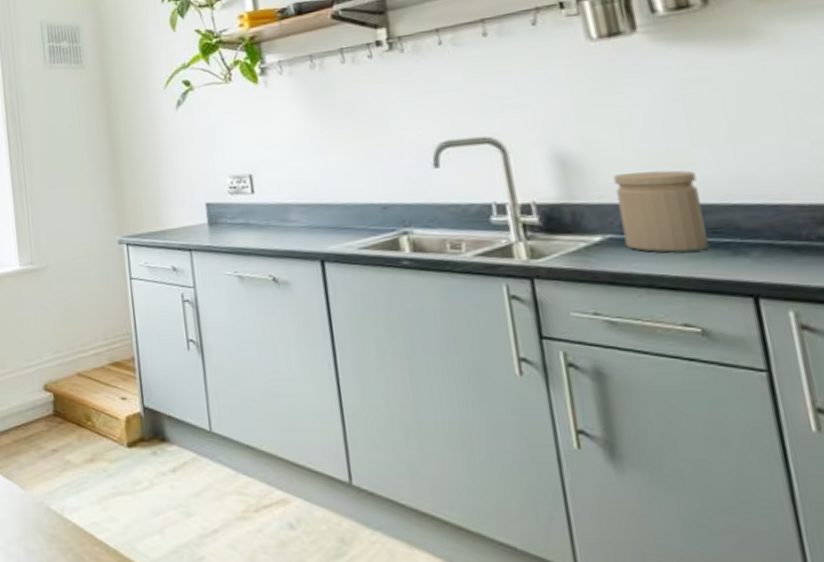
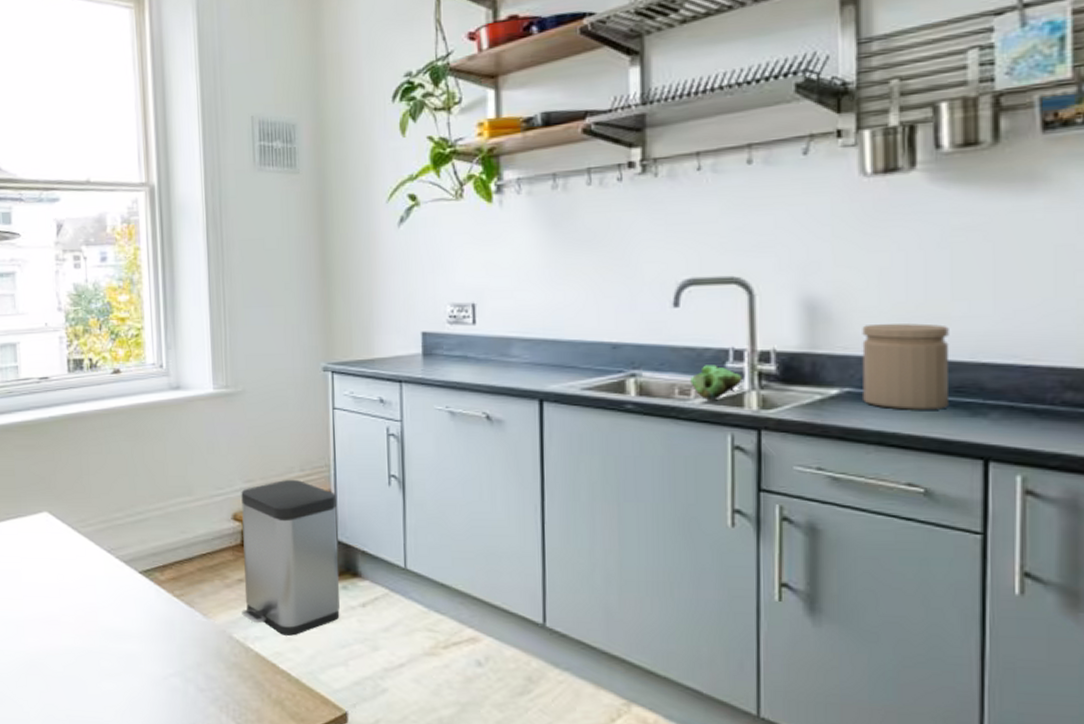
pedal bin: none [50,348,152,505] -> present [241,479,340,636]
sponge: none [459,219,509,254] -> present [690,365,743,401]

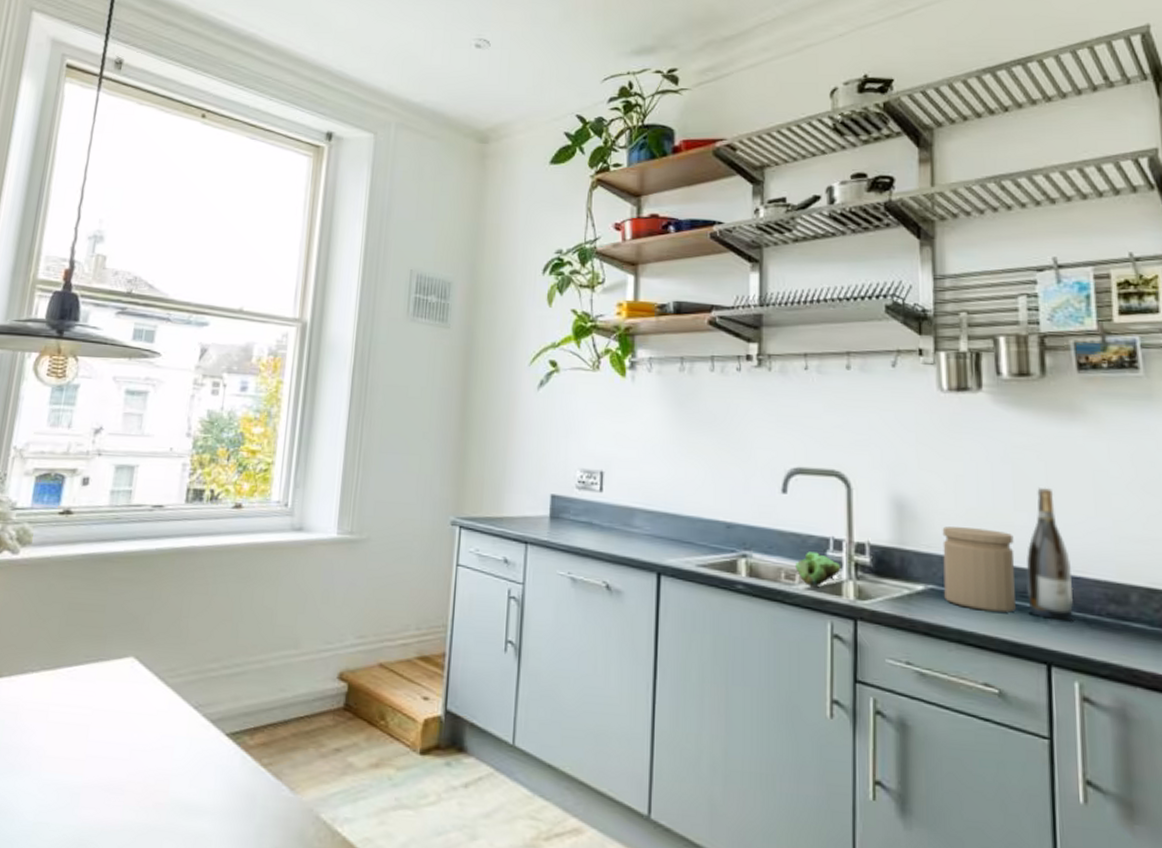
pedal bin: present [241,479,340,636] -> none [333,637,450,819]
wine bottle: none [963,270,1021,412] -> present [1025,487,1074,620]

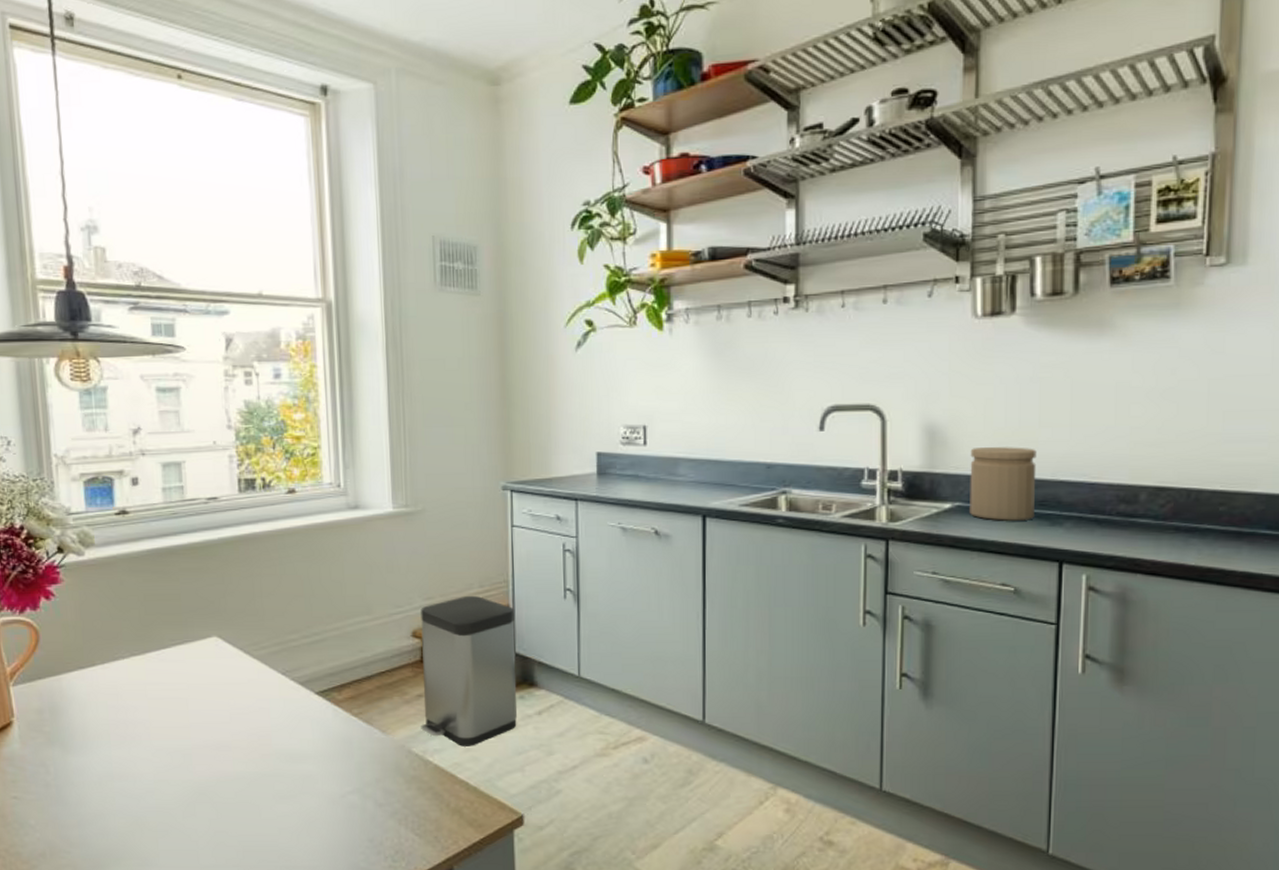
pedal bin: none [333,637,450,819] -> present [421,595,517,746]
sponge: present [795,551,841,588] -> none [832,483,875,515]
wine bottle: present [1025,487,1074,620] -> none [1045,402,1088,522]

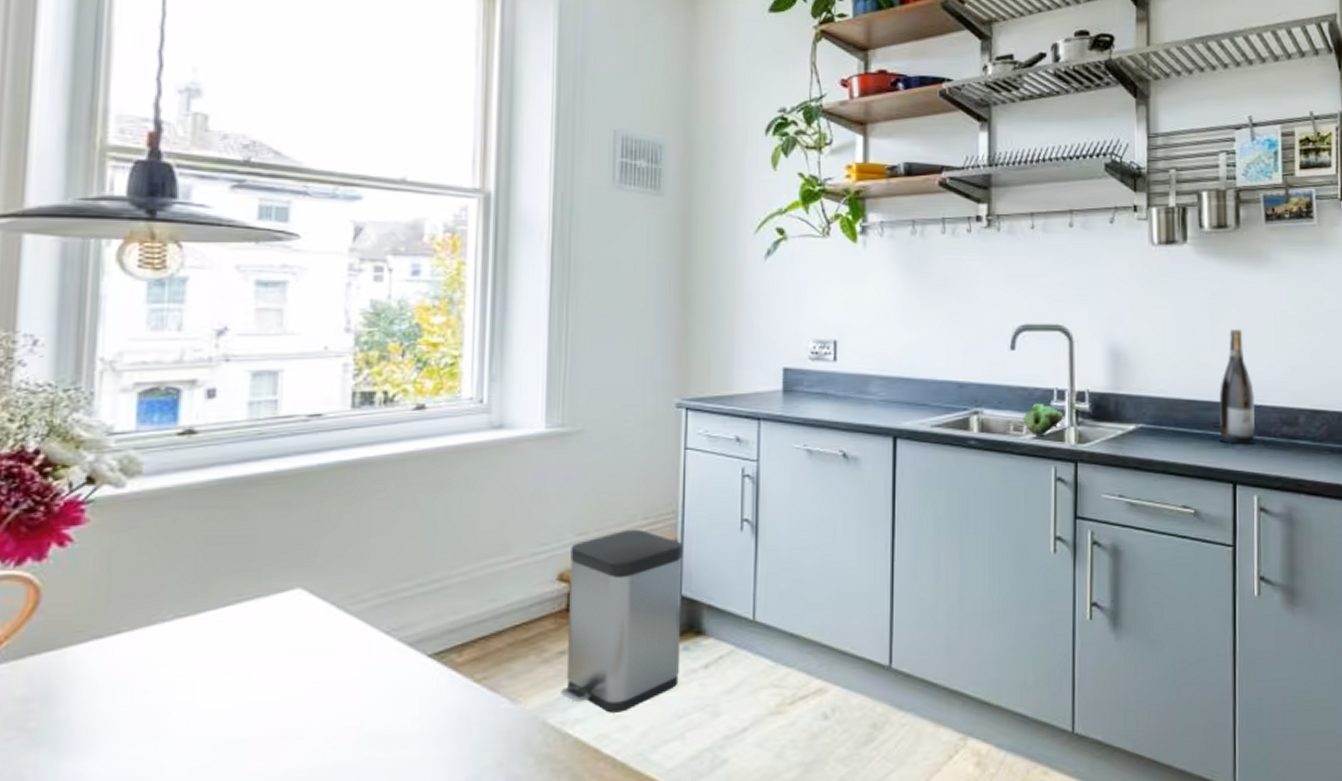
sponge: none [832,483,875,515] -> present [1023,403,1064,437]
jar: present [970,447,1037,521] -> none [1151,370,1210,443]
wine bottle: none [1045,402,1088,522] -> present [1219,328,1256,444]

